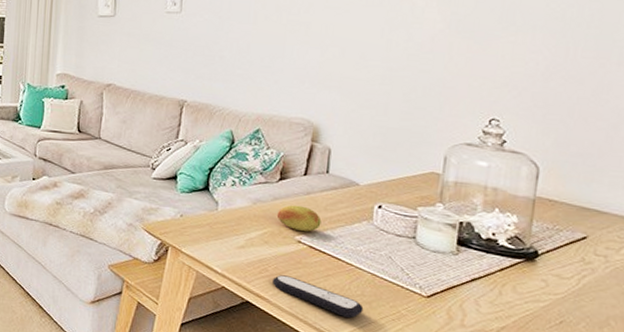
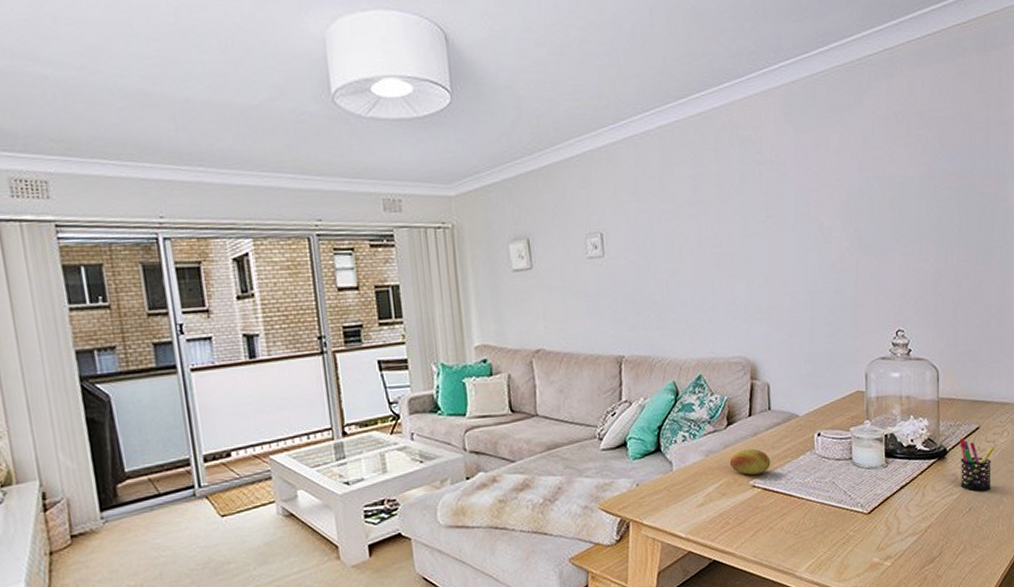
remote control: present [272,275,364,318] -> none [734,523,818,552]
pen holder: none [552,244,606,309] -> present [959,438,995,492]

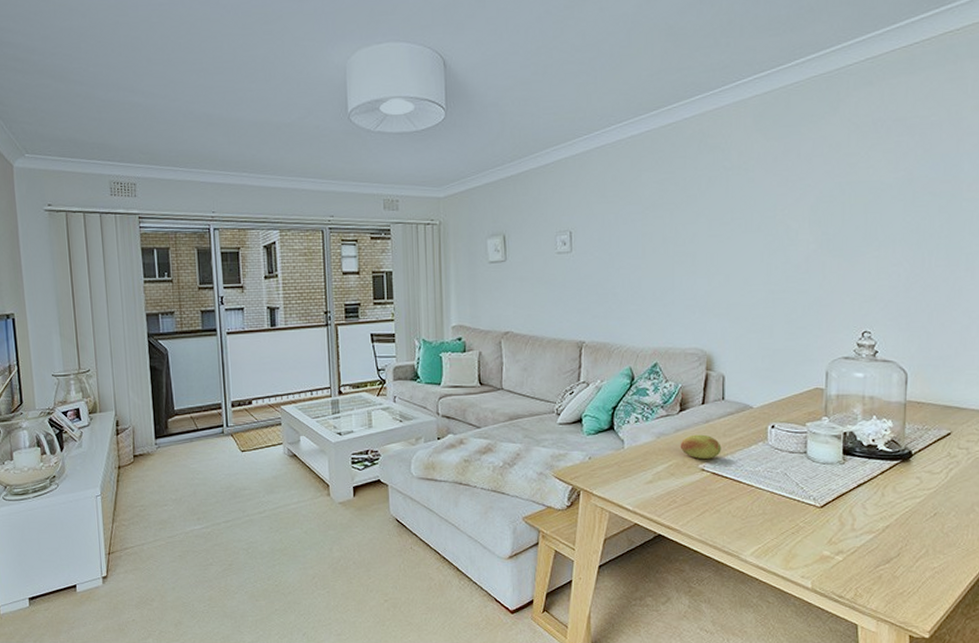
pen holder: present [959,438,995,492] -> none [926,442,968,498]

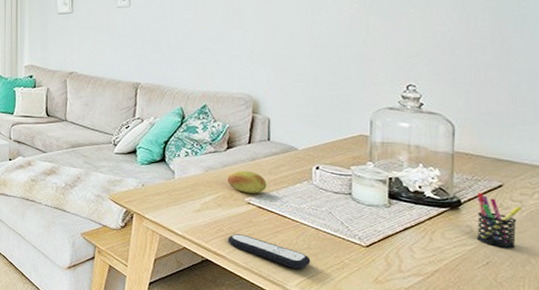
remote control: none [680,504,766,537] -> present [227,234,311,269]
pen holder: none [926,442,968,498] -> present [477,193,522,249]

